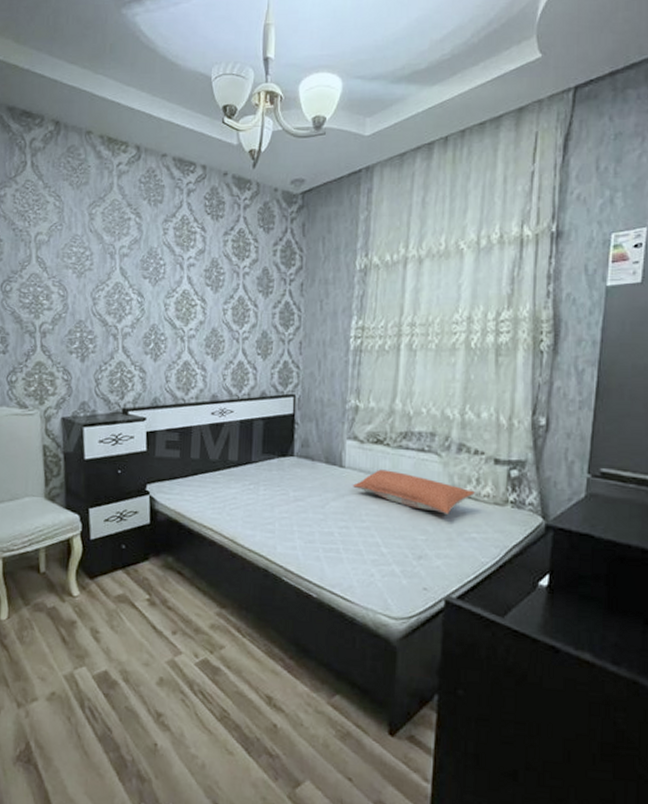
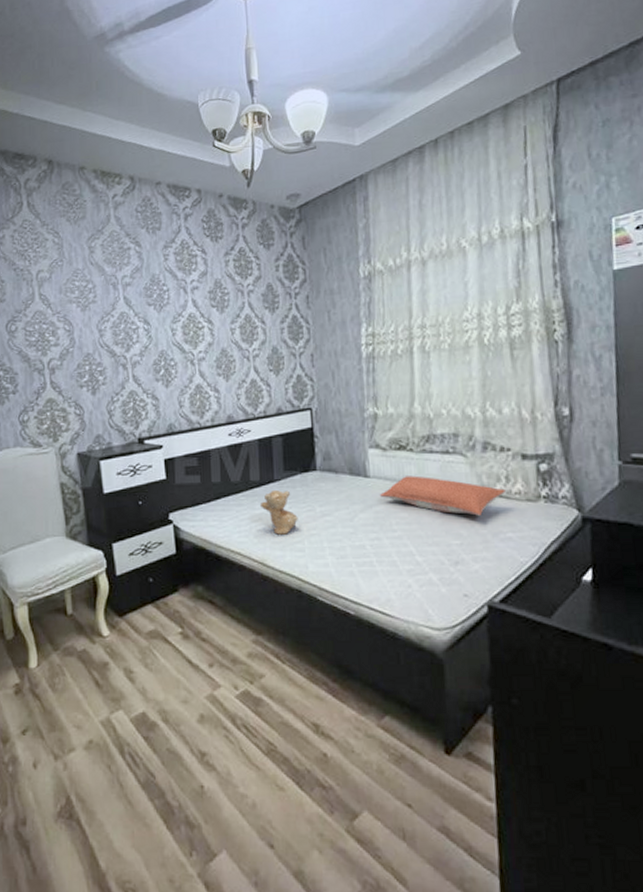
teddy bear: none [235,471,271,515] -> present [259,489,298,535]

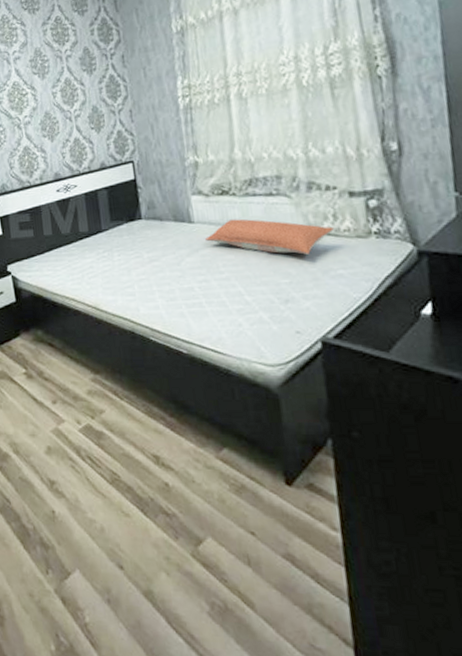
teddy bear: present [259,489,298,535] -> none [89,239,127,281]

